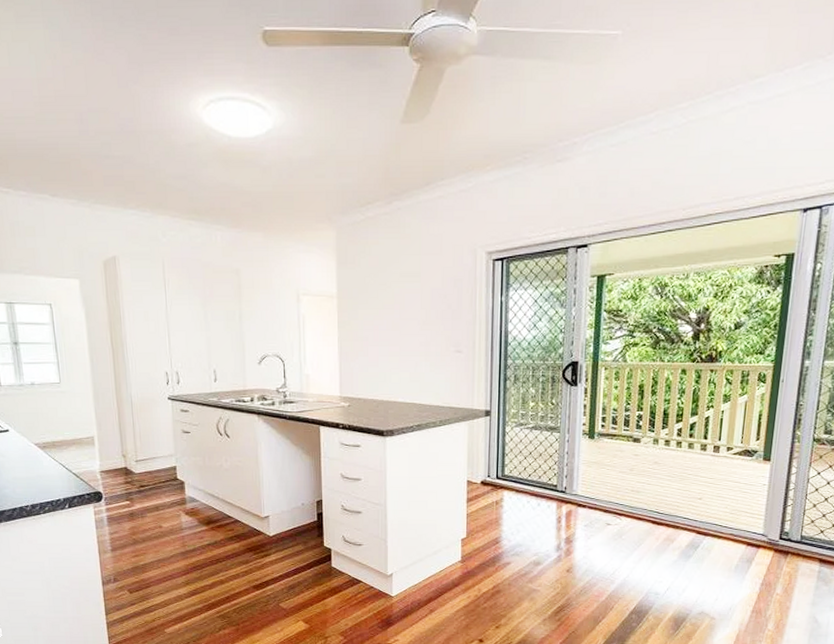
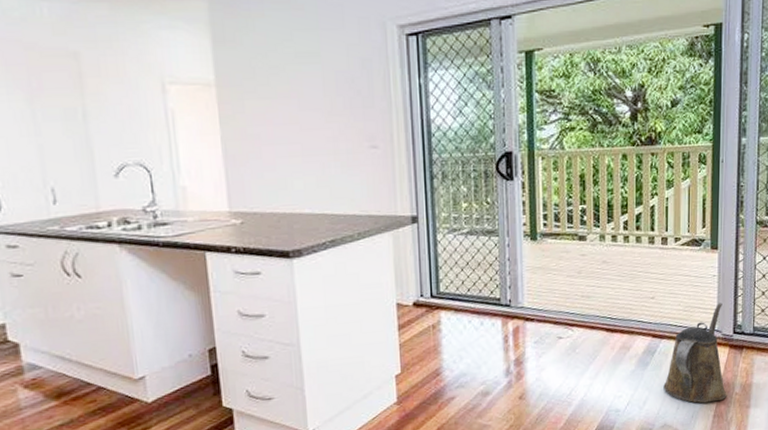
watering can: none [703,510,771,599] -> present [663,302,727,404]

